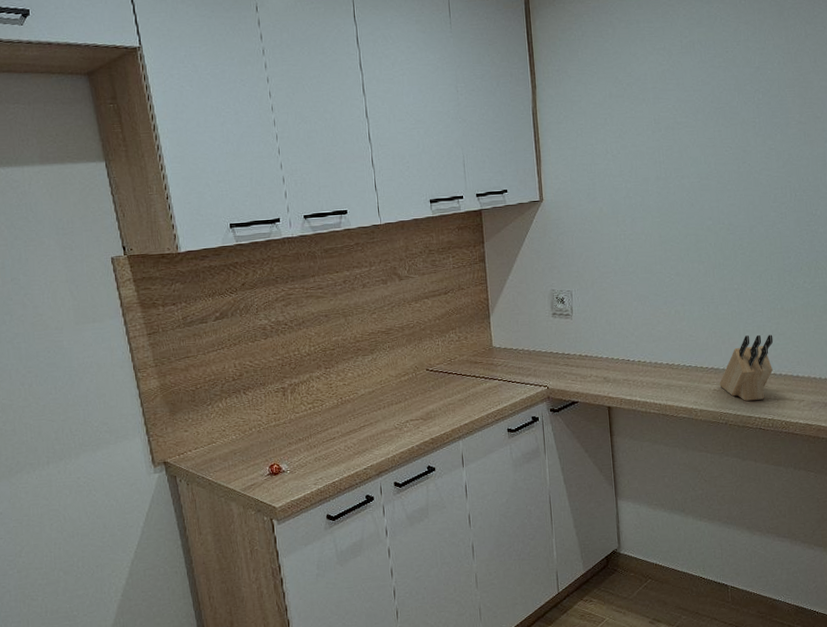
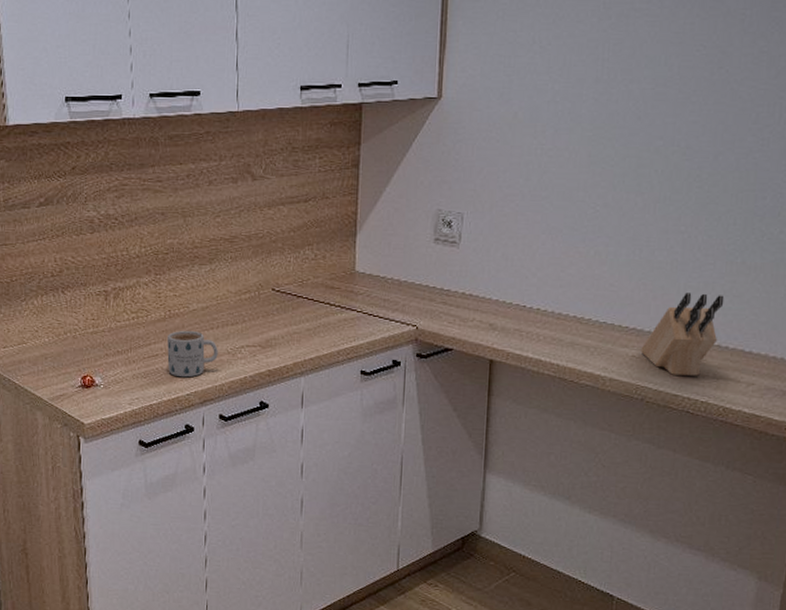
mug: none [342,412,387,455] -> present [167,330,218,378]

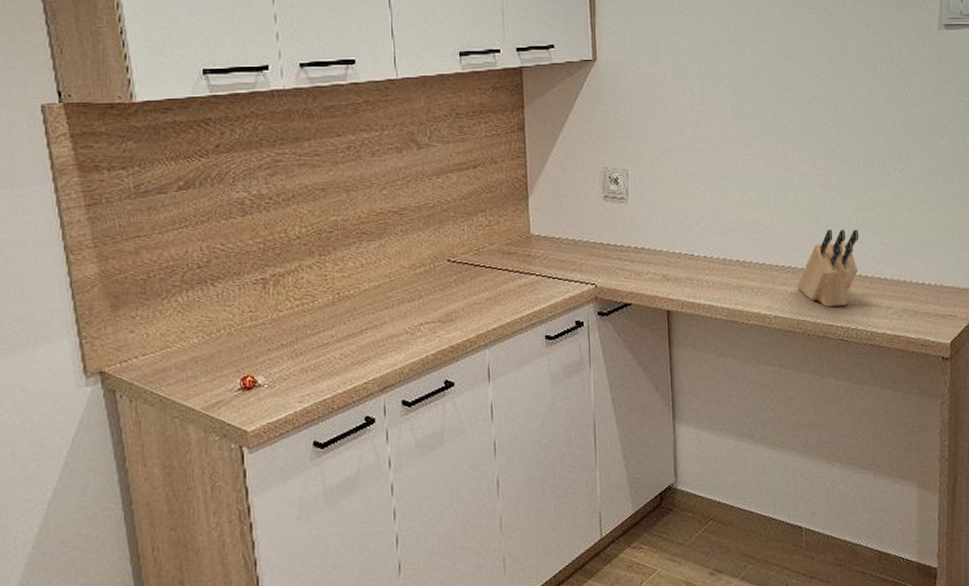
mug: present [167,330,218,378] -> none [338,312,395,365]

